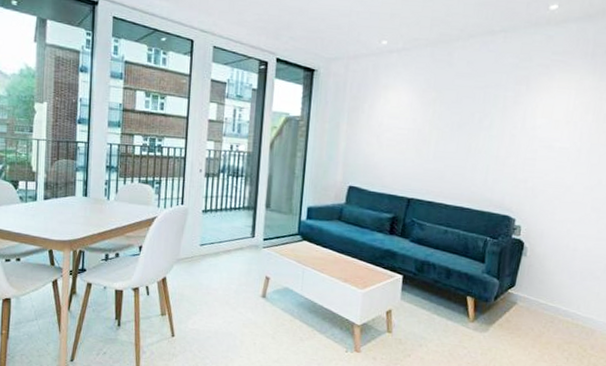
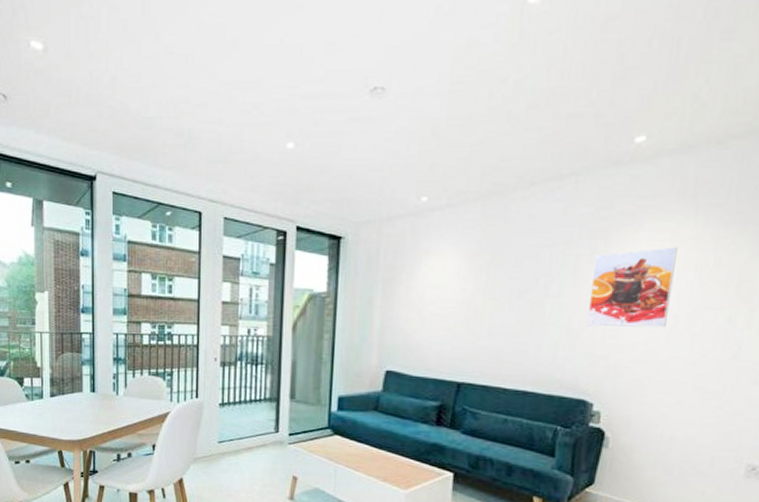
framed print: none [511,94,581,159] -> present [587,247,678,328]

